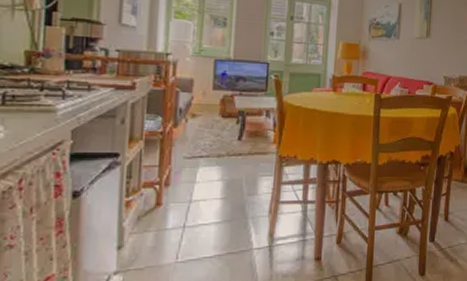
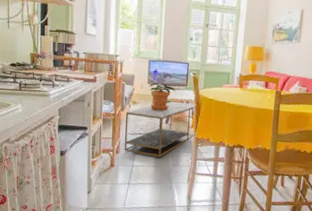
coffee table: none [177,111,279,186] -> present [124,101,196,157]
potted plant: none [215,88,253,125] -> present [149,82,177,112]

